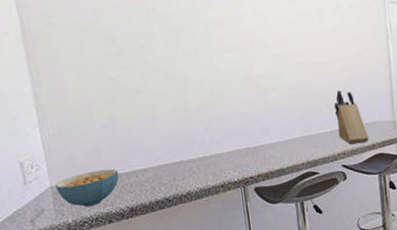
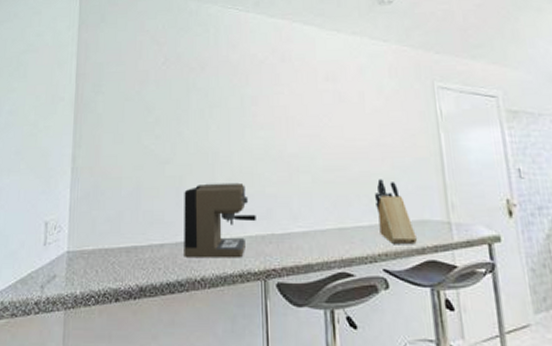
cereal bowl: present [55,169,119,208] -> none [71,239,135,280]
coffee maker: none [159,105,232,178] -> present [184,182,256,259]

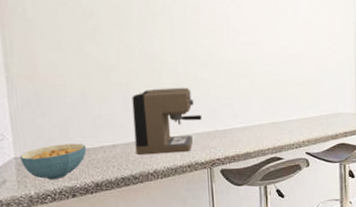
cereal bowl: none [71,239,135,280] -> present [19,143,87,181]
knife block: present [374,179,418,245] -> none [301,81,333,133]

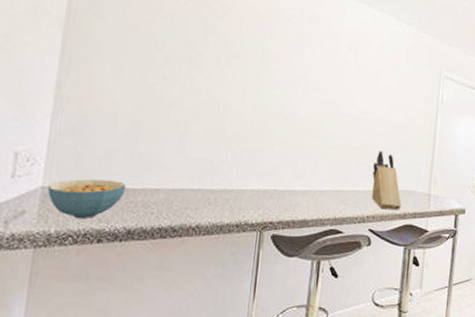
coffee maker: present [132,87,202,156] -> none [180,133,261,210]
knife block: none [301,81,333,133] -> present [372,151,402,211]

